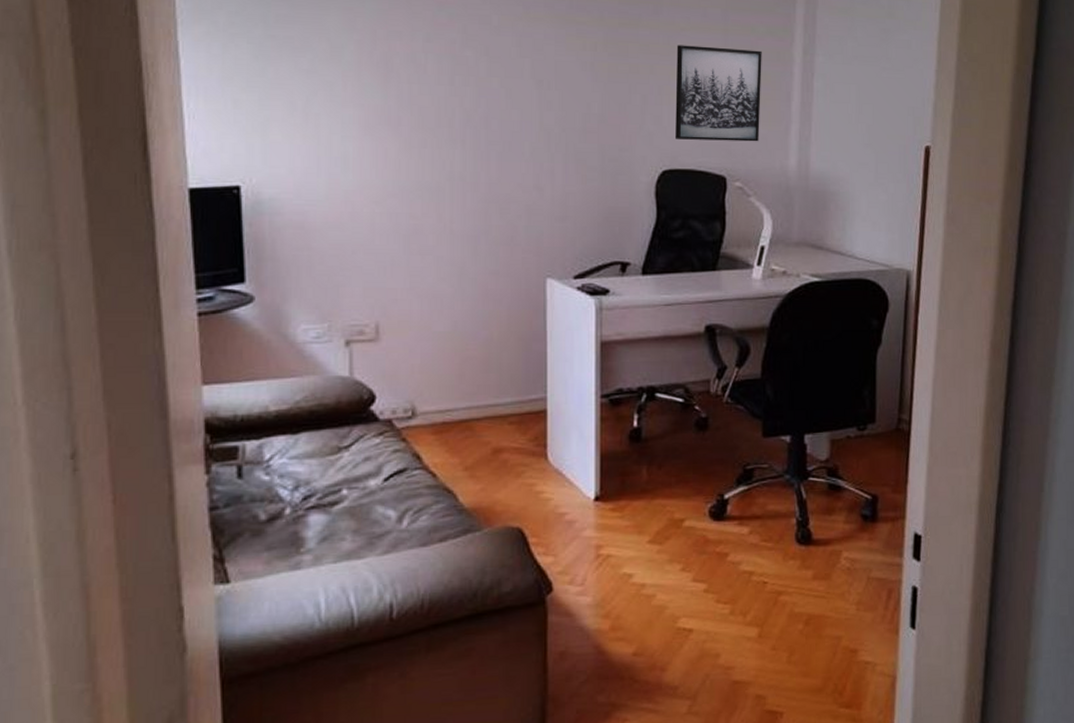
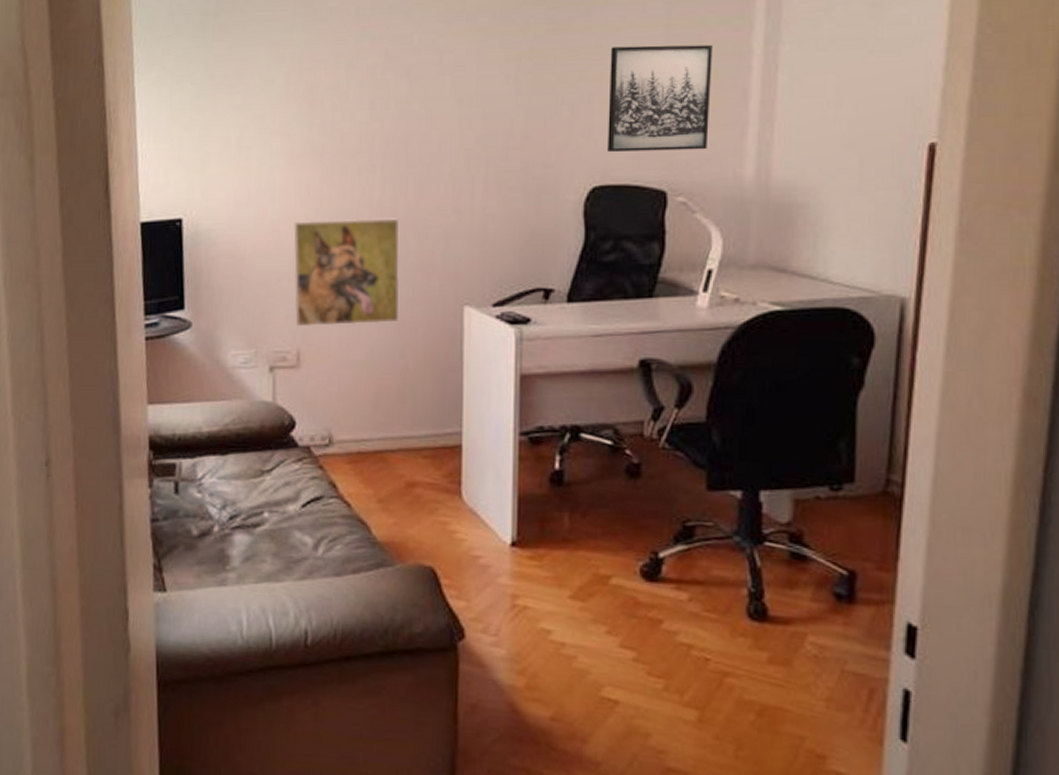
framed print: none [369,192,483,300] -> present [293,218,400,327]

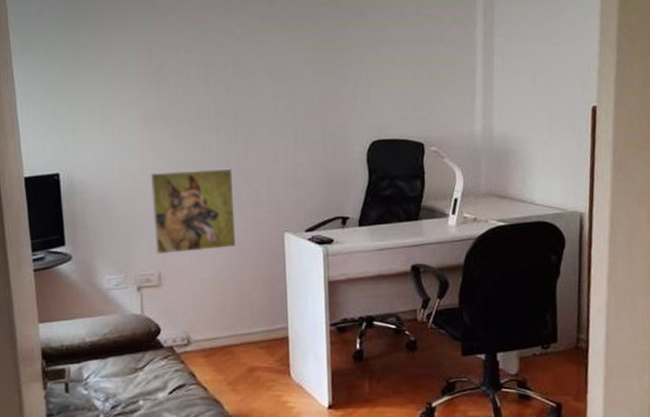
wall art: present [608,44,713,152] -> none [379,37,450,115]

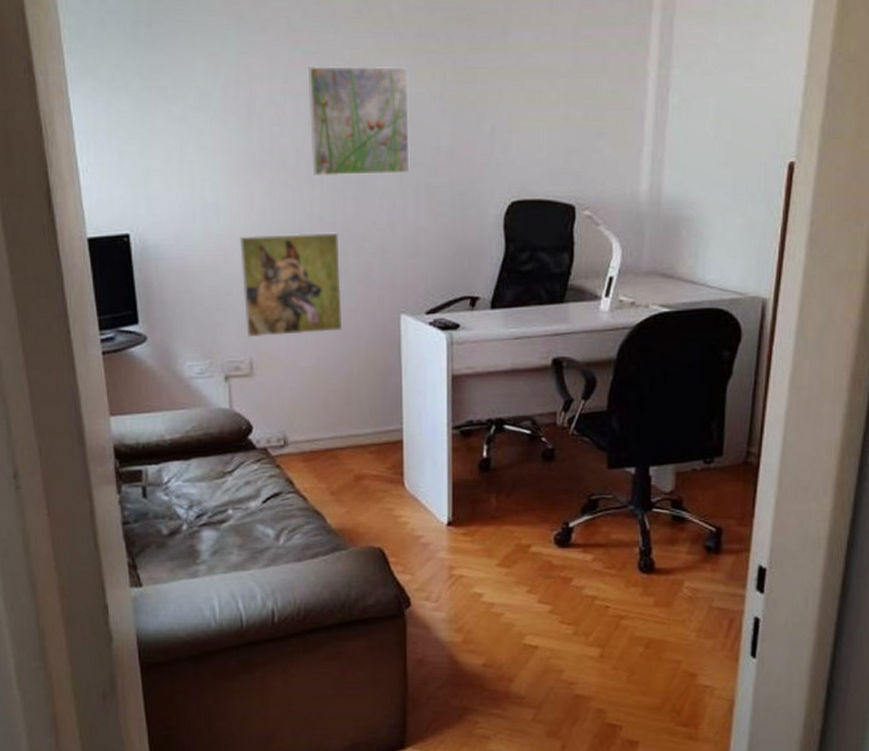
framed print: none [206,39,289,125] -> present [308,66,410,177]

